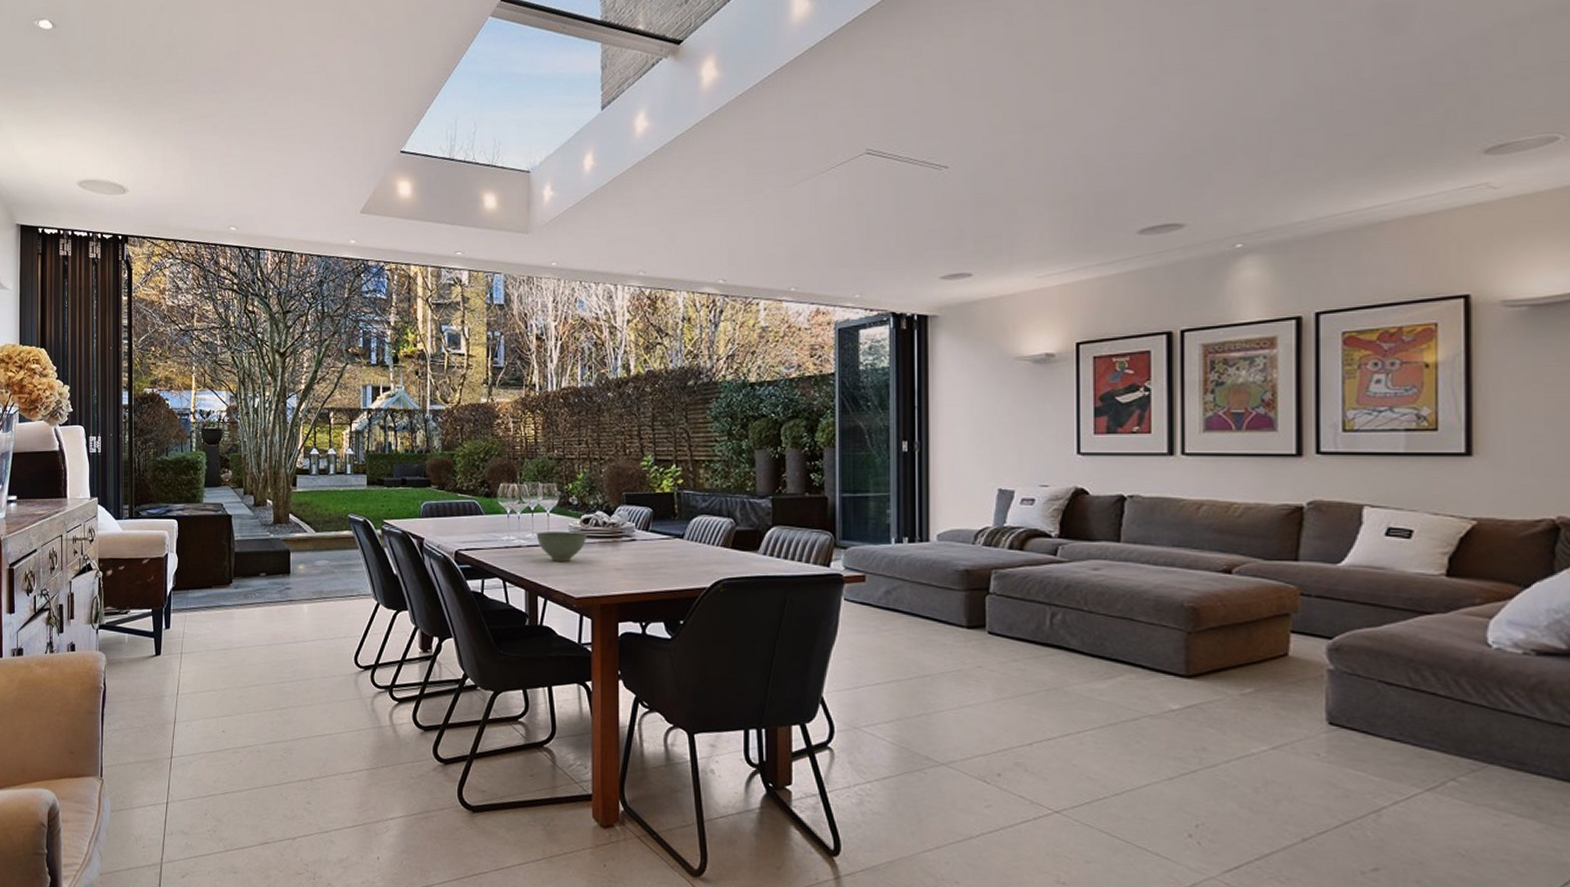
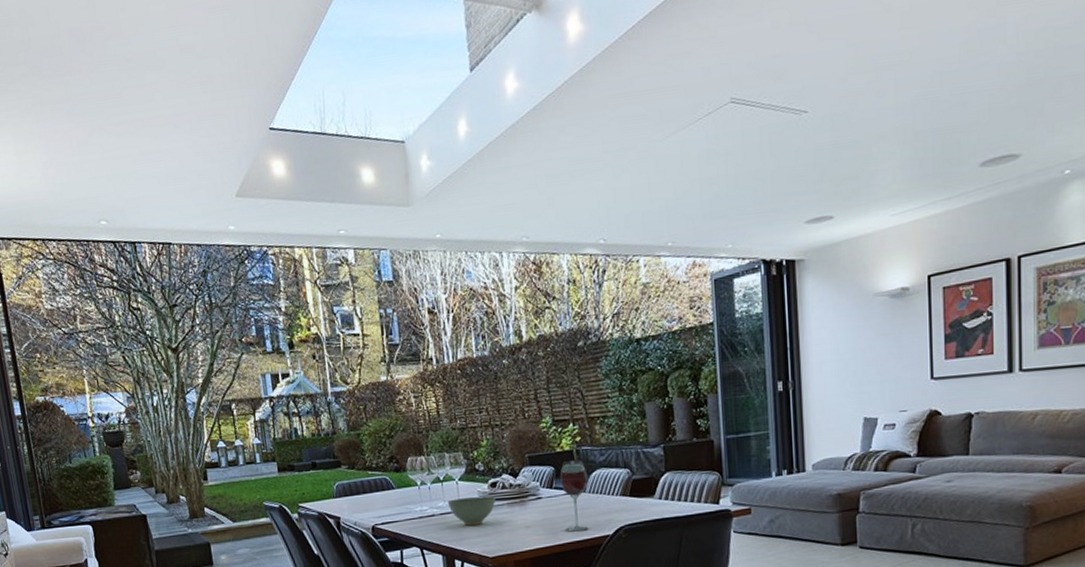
wineglass: none [657,504,686,580] -> present [559,460,588,532]

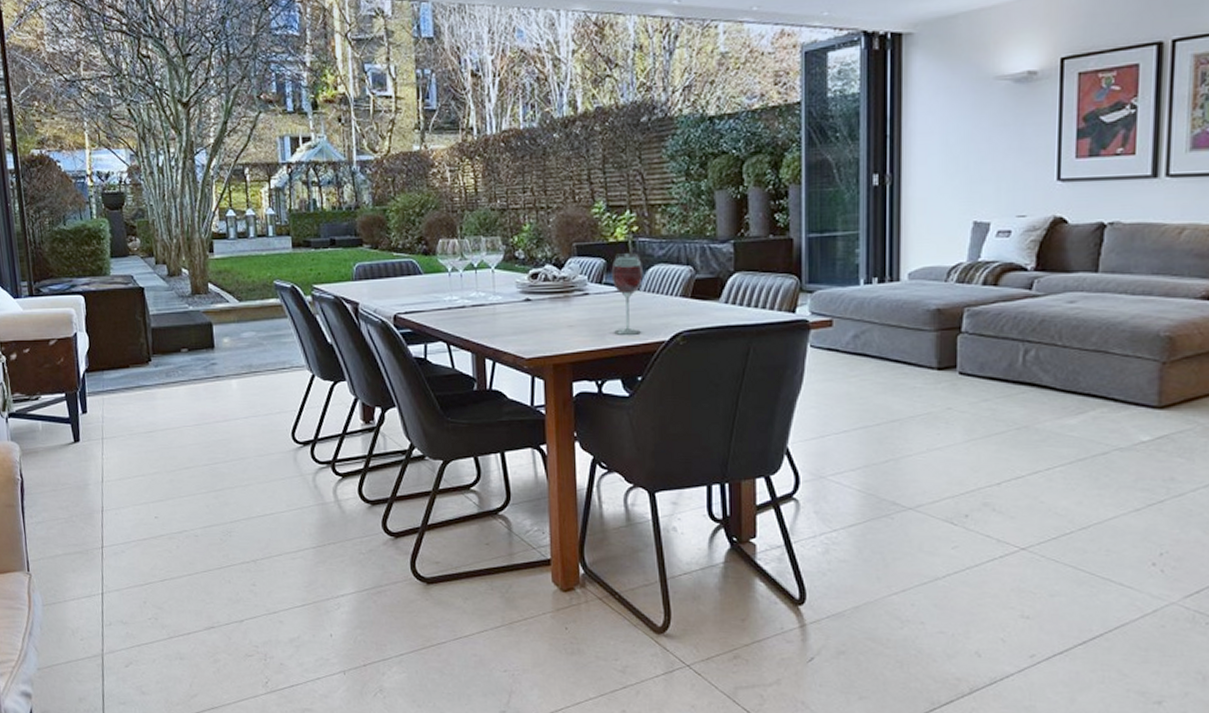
bowl: present [447,496,496,526] -> none [481,288,536,321]

